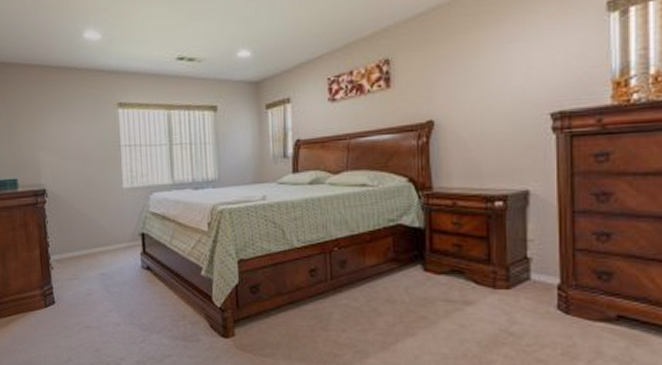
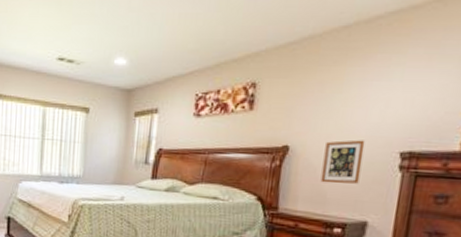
picture frame: none [472,105,513,155] -> present [320,139,366,184]

